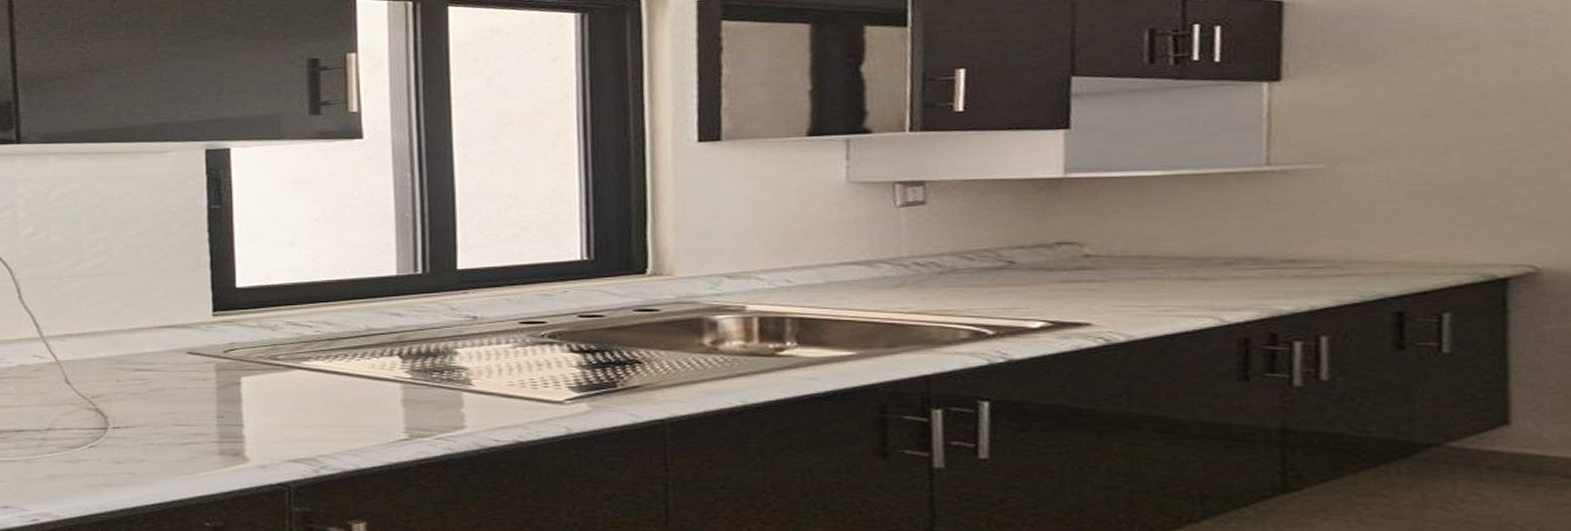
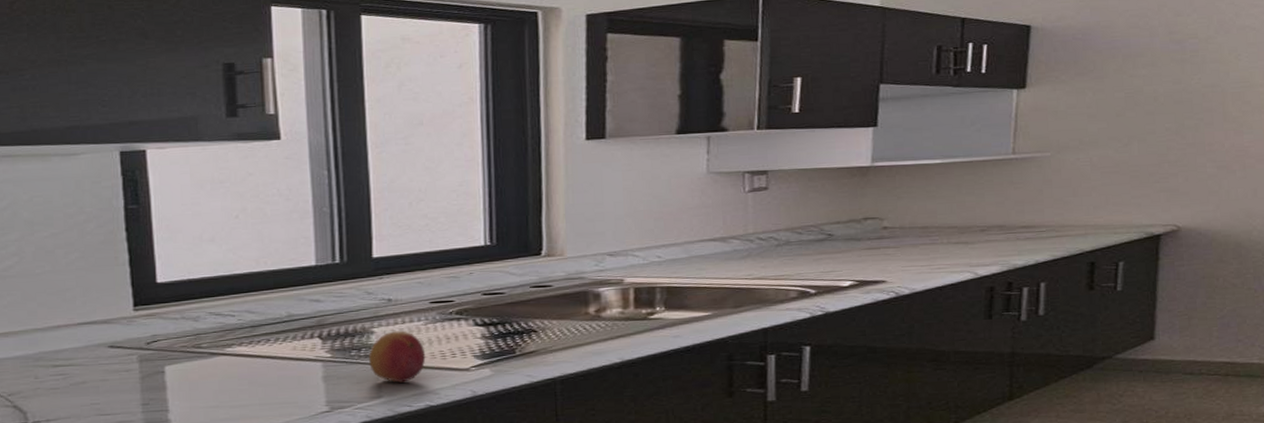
fruit: none [452,353,514,413] -> present [369,331,426,383]

